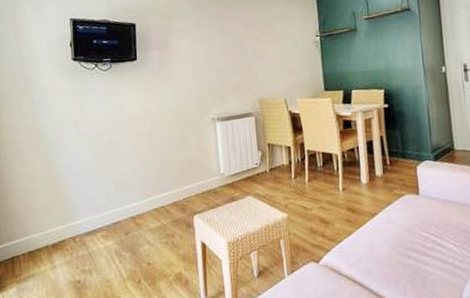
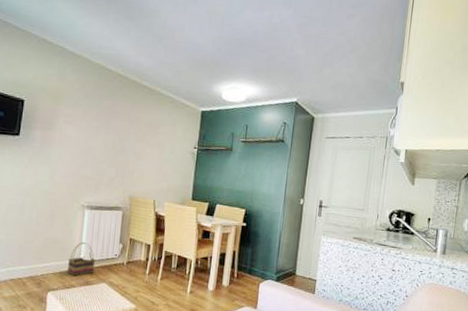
basket: none [209,156,238,194] -> present [67,242,96,276]

